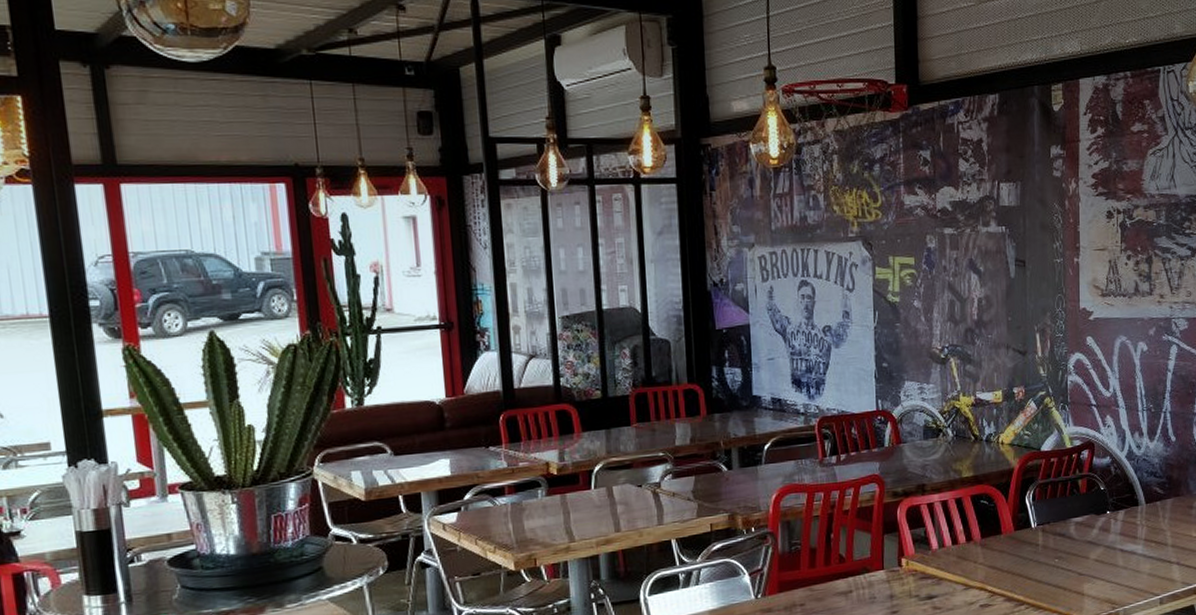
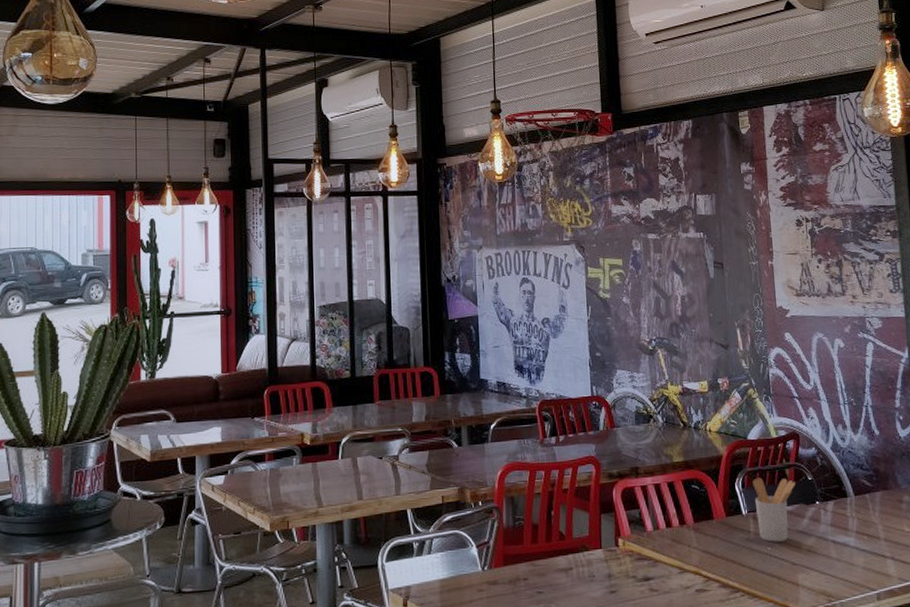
utensil holder: none [1044,489,1088,554] -> present [753,477,796,542]

